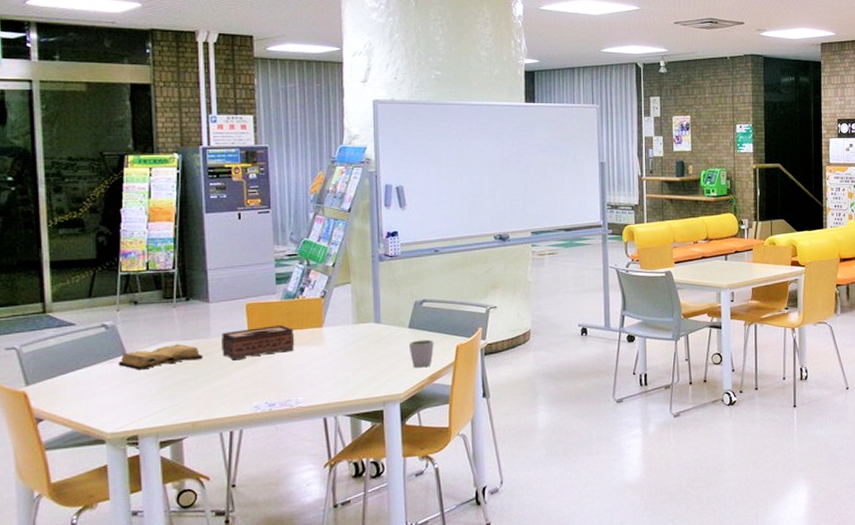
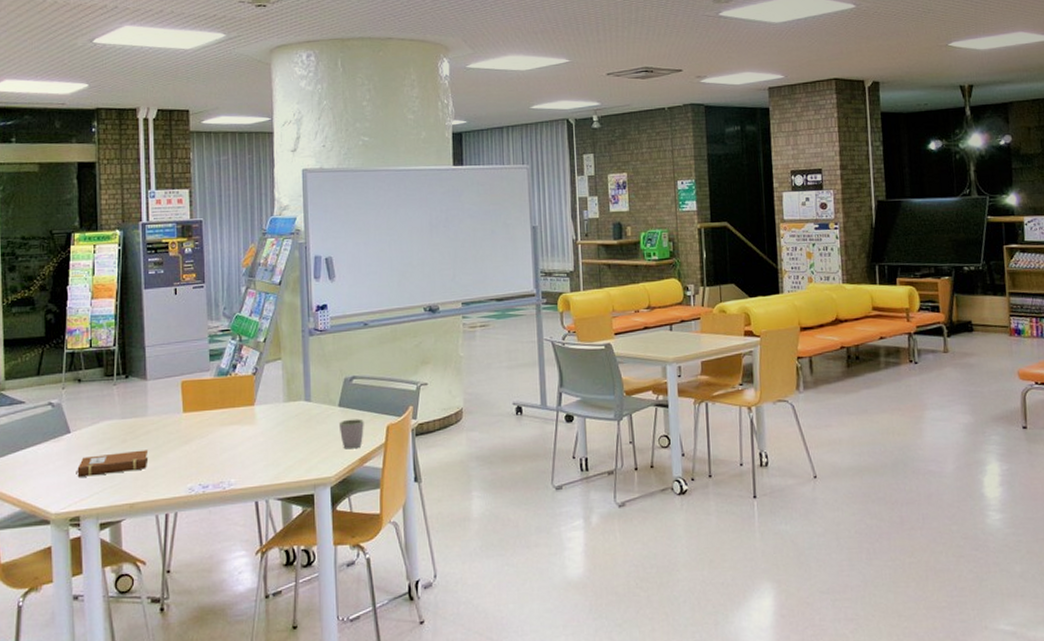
diary: present [118,344,203,370] -> none [62,422,140,449]
notebook: none [133,370,212,397] -> present [76,450,149,477]
tissue box: present [222,325,295,361] -> none [158,403,228,440]

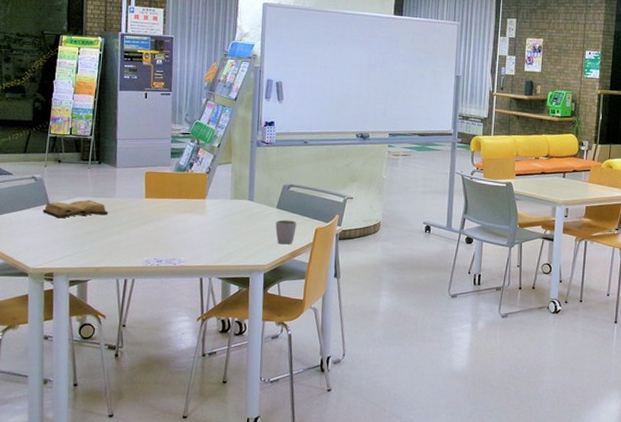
diary: none [62,422,140,449] -> present [42,199,108,219]
notebook: present [76,450,149,477] -> none [52,224,114,242]

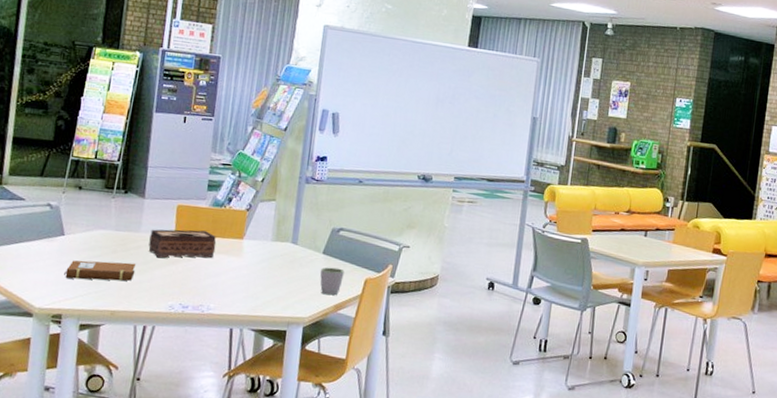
diary: present [42,199,108,219] -> none [55,233,131,253]
notebook: none [52,224,114,242] -> present [64,260,137,281]
tissue box: none [123,193,183,220] -> present [148,229,217,259]

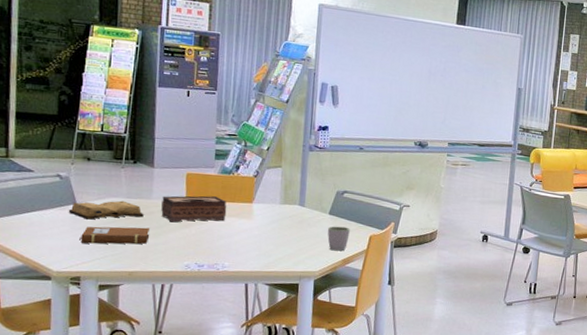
diary: none [55,233,131,253] -> present [68,200,144,220]

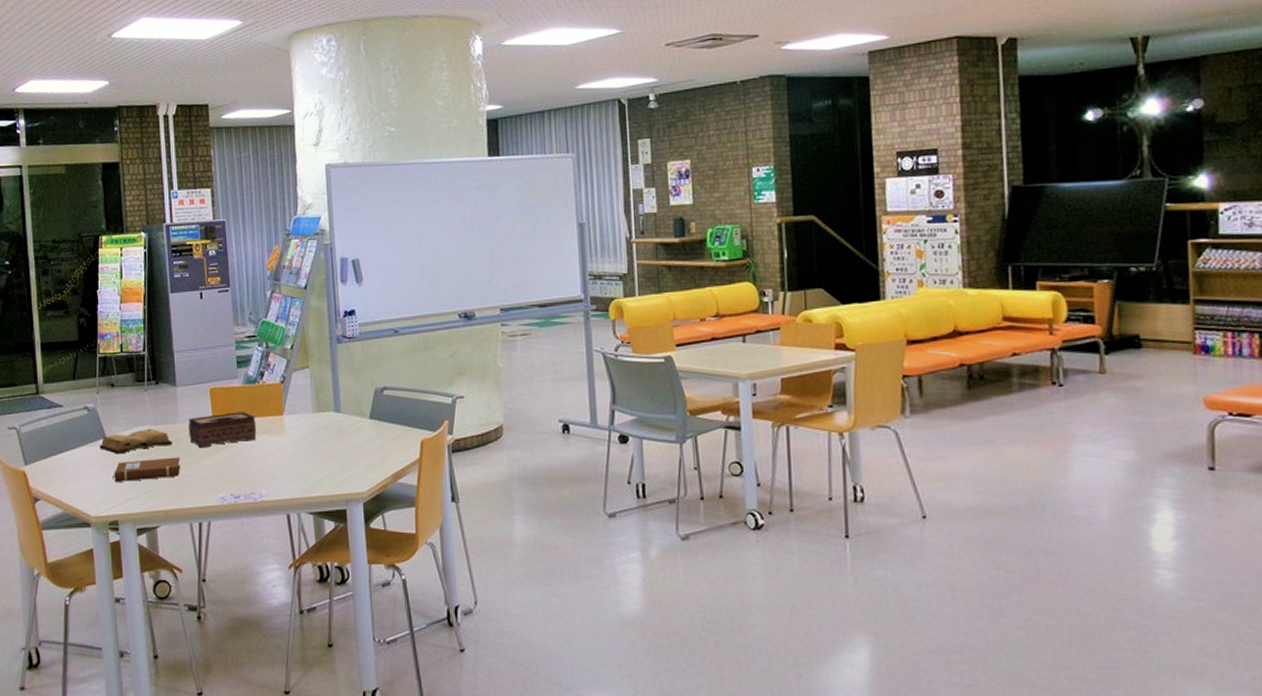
mug: present [327,226,350,251] -> none [370,432,397,464]

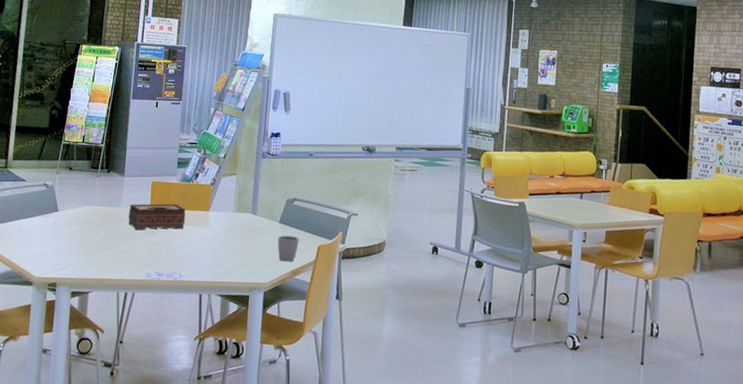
diary: present [99,428,172,454] -> none [51,208,114,227]
notebook: present [113,457,181,482] -> none [58,233,118,252]
mug: none [370,432,397,464] -> present [277,235,299,262]

